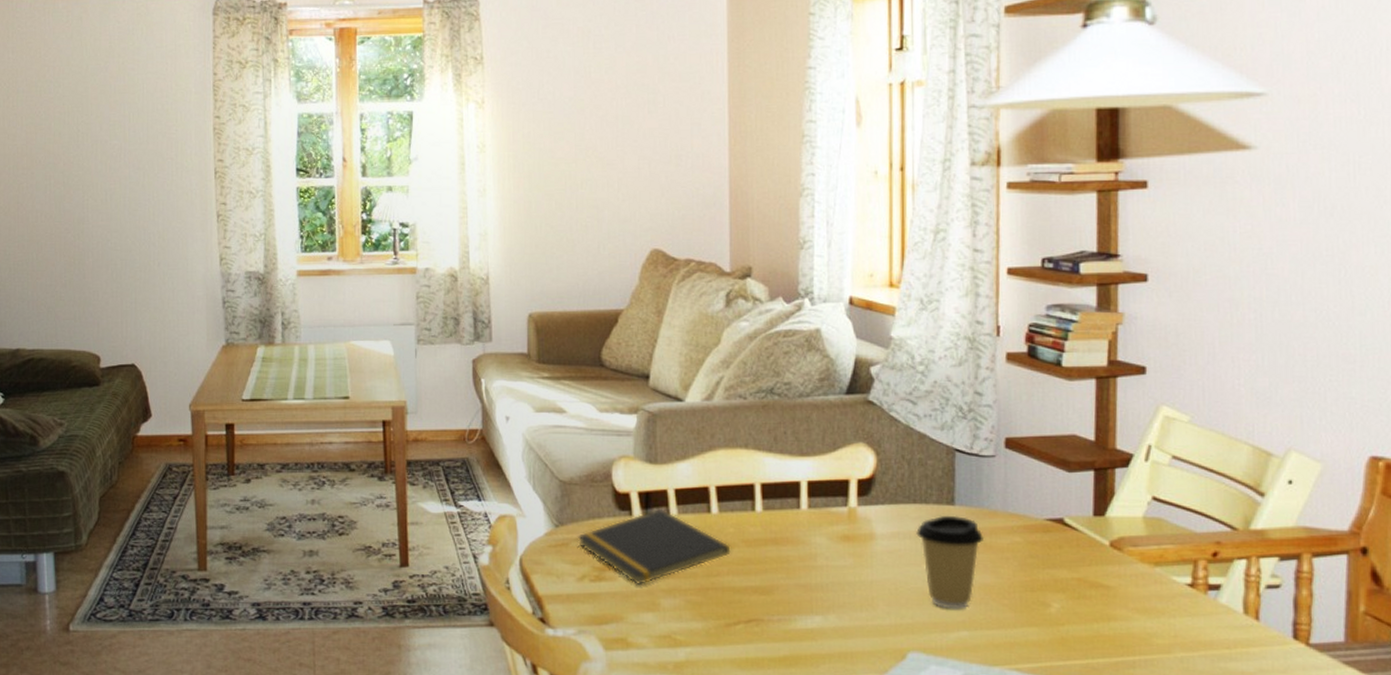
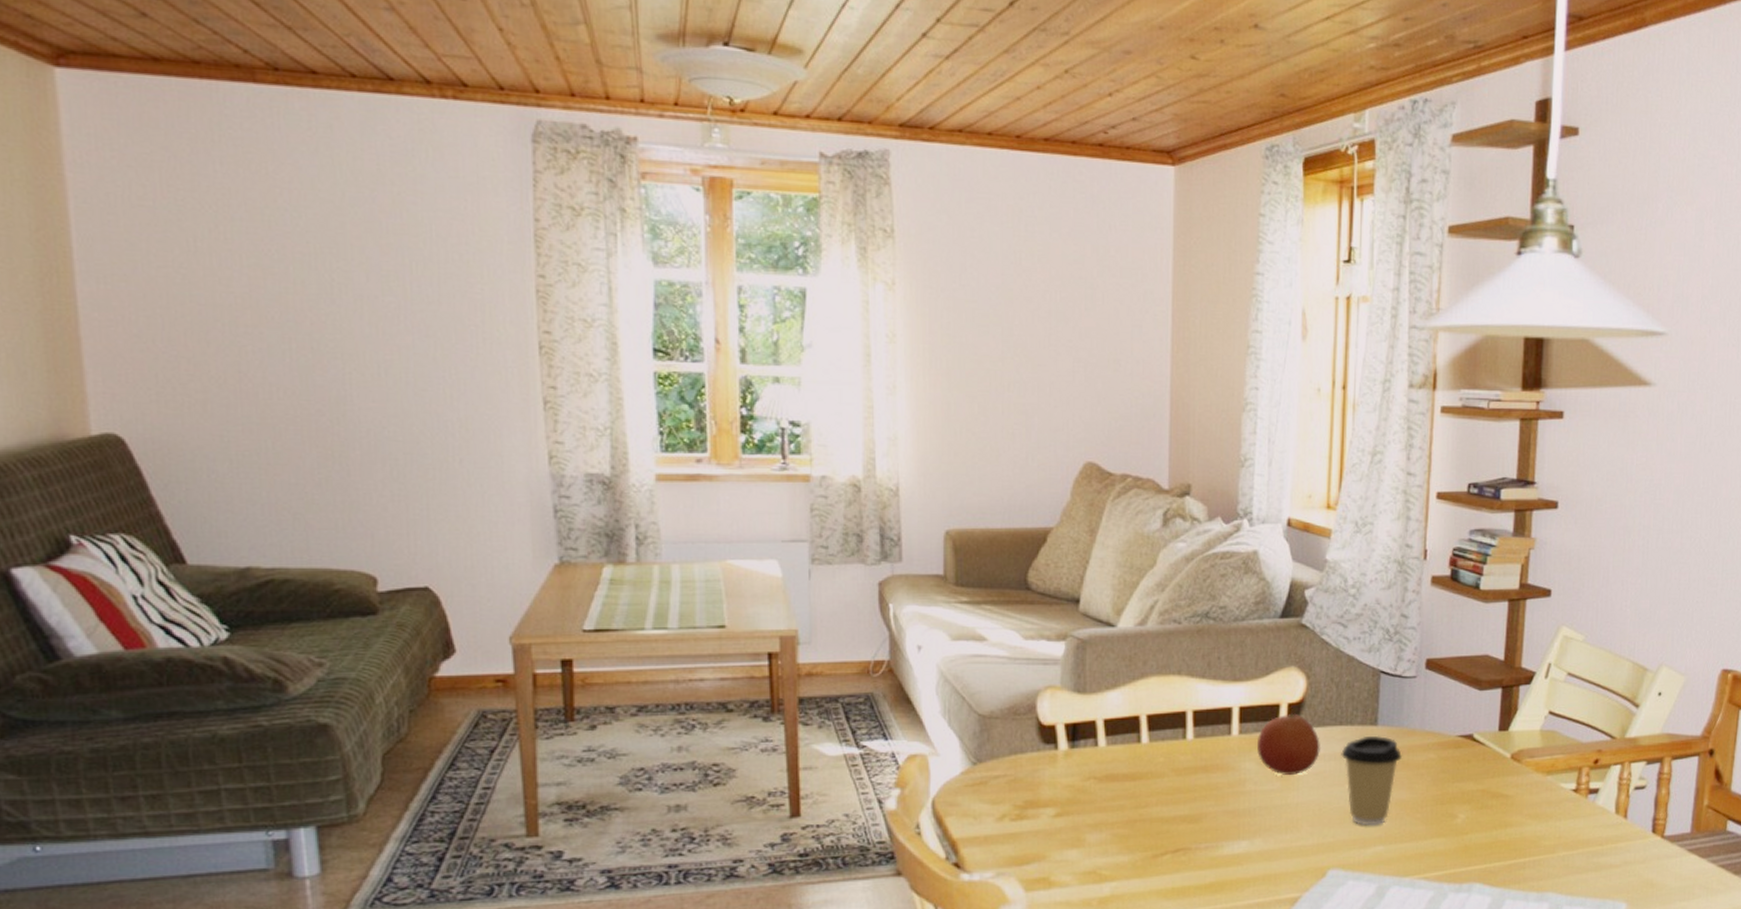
notepad: present [577,508,731,586] -> none [997,740,1160,822]
fruit: none [826,489,895,552] -> present [1256,713,1321,775]

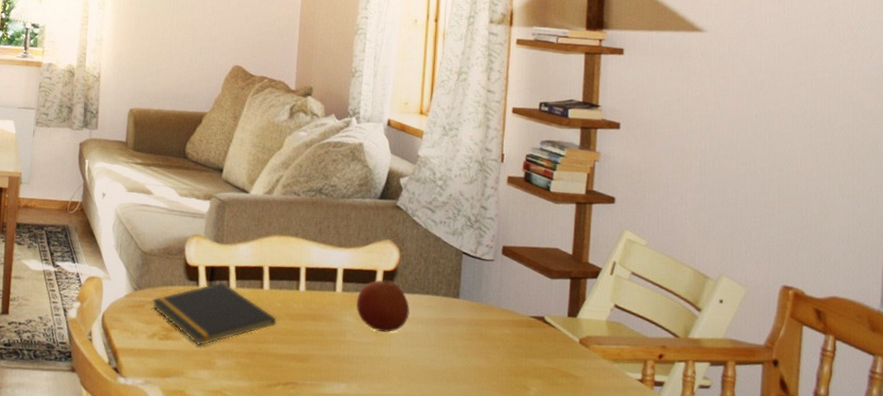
notepad: none [997,740,1160,822] -> present [151,281,277,346]
coffee cup: present [1341,735,1403,826] -> none [427,306,481,387]

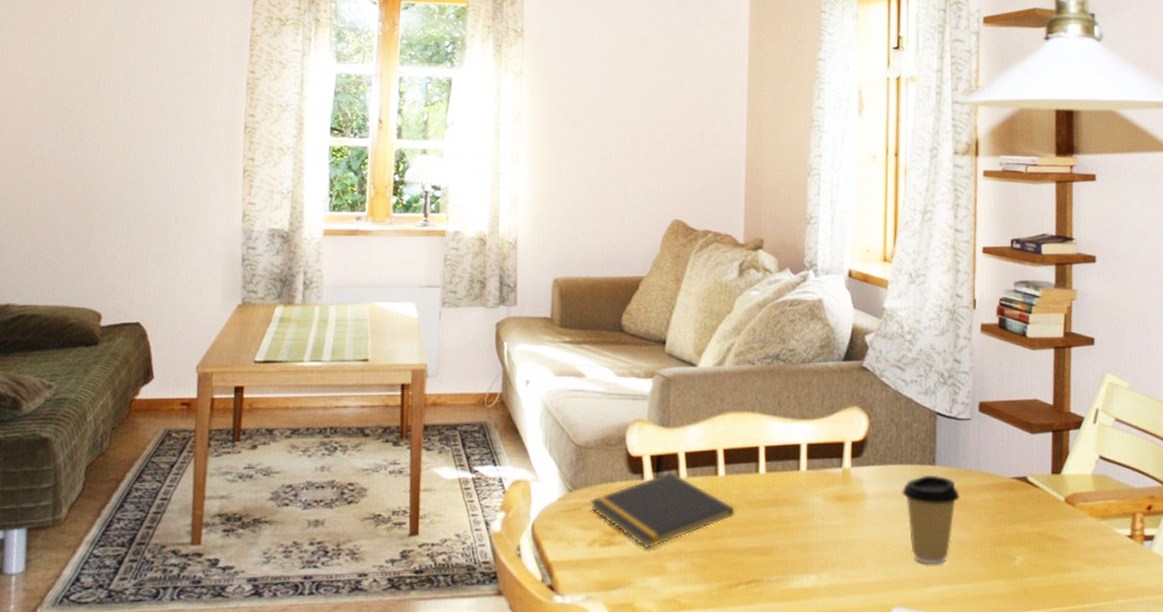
fruit: present [356,279,411,332] -> none [823,451,883,511]
coffee cup: none [427,306,481,387] -> present [902,475,961,565]

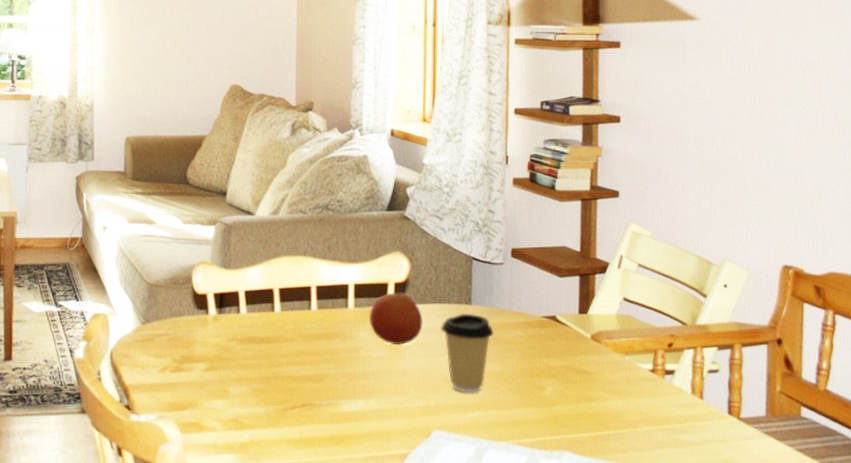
notepad: present [589,471,735,549] -> none [160,307,290,376]
fruit: none [823,451,883,511] -> present [369,291,424,344]

